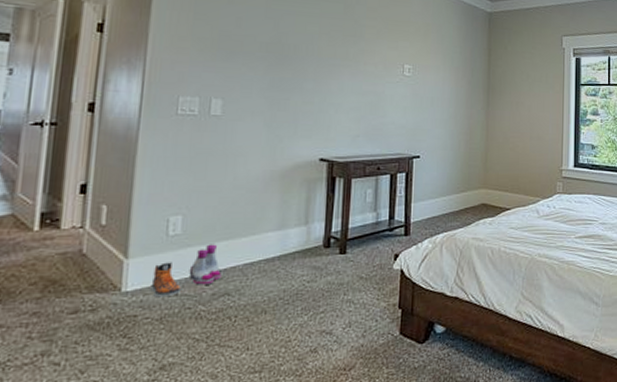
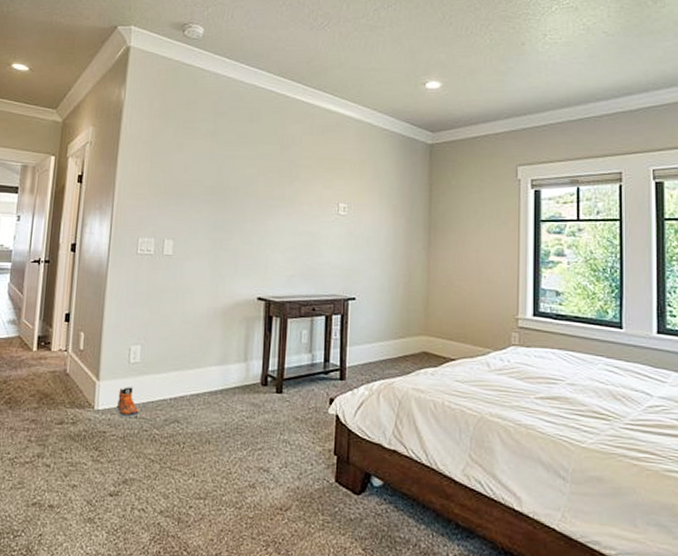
boots: present [189,244,221,285] -> none [146,373,172,411]

